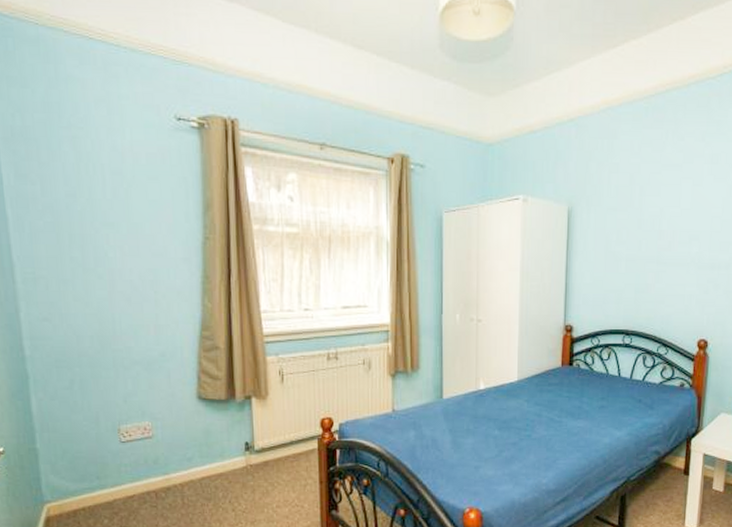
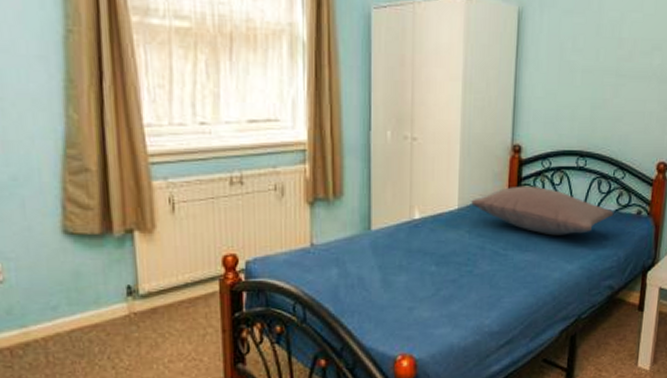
pillow: none [529,360,659,405] -> present [471,185,614,236]

